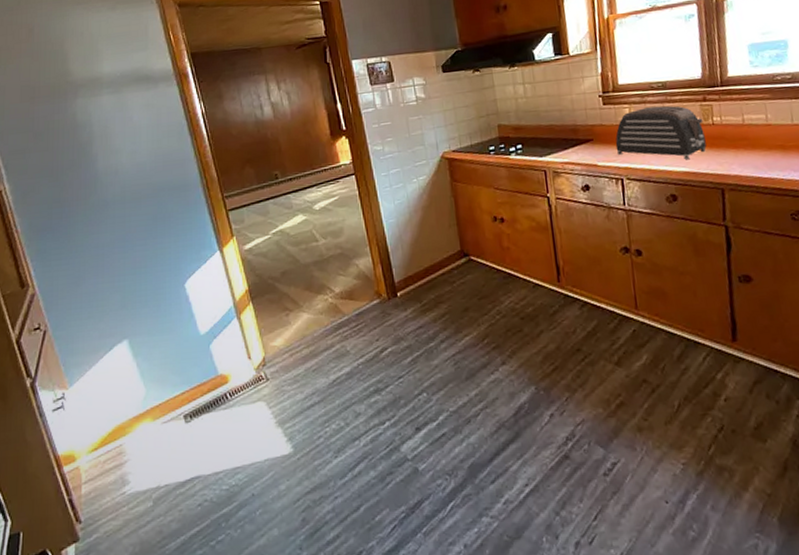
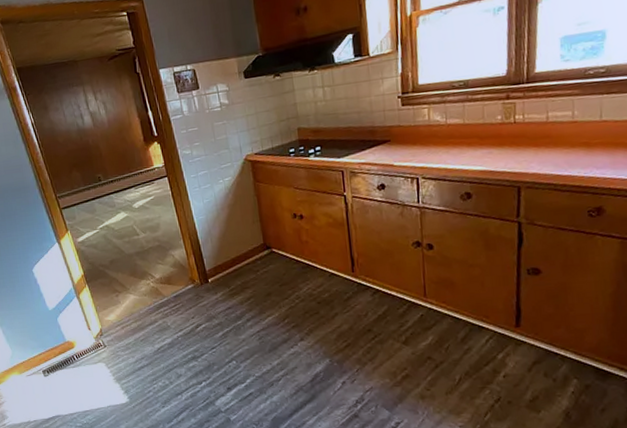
toaster: present [615,105,706,160] -> none [412,104,506,159]

